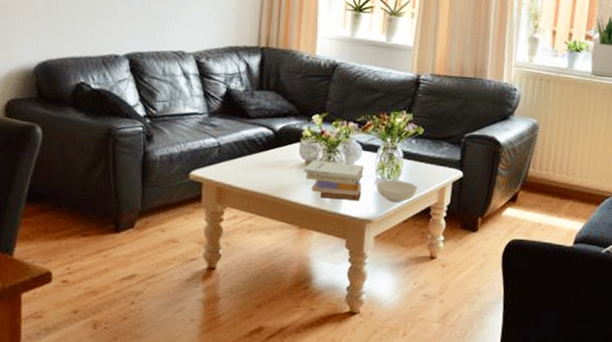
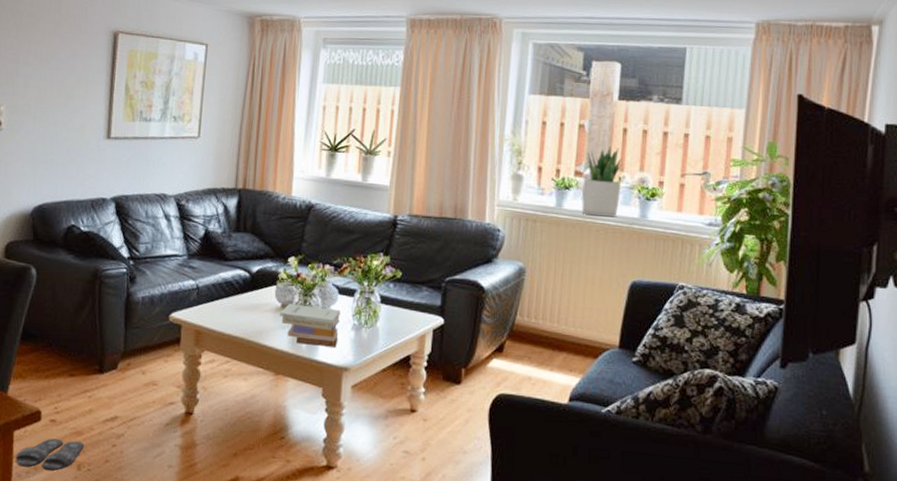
slippers: none [25,299,100,331] -> present [16,438,84,471]
bowl: present [376,180,418,203] -> none [353,325,396,350]

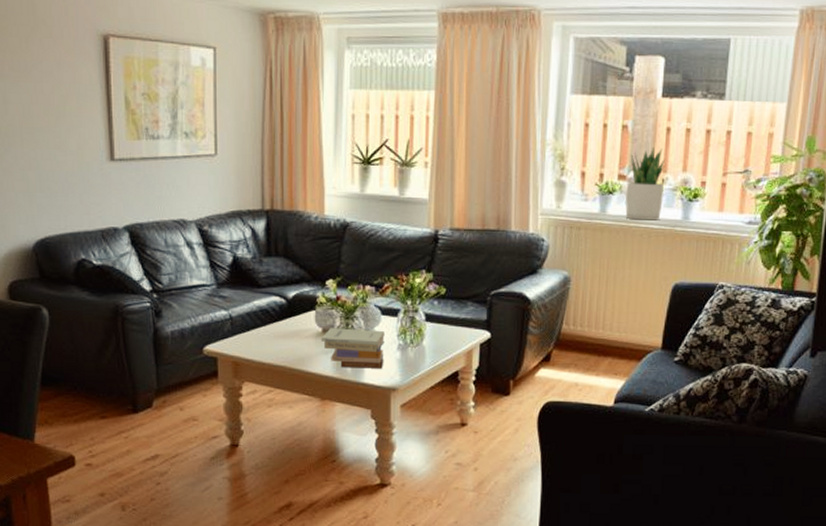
slippers: present [16,438,84,471] -> none [54,482,126,513]

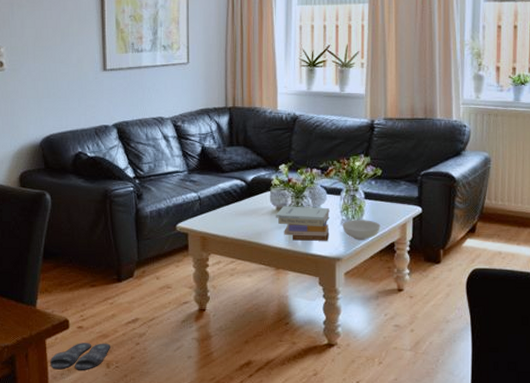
slippers: none [54,482,126,513] -> present [50,343,110,370]
bowl: none [399,345,443,368] -> present [342,220,380,240]

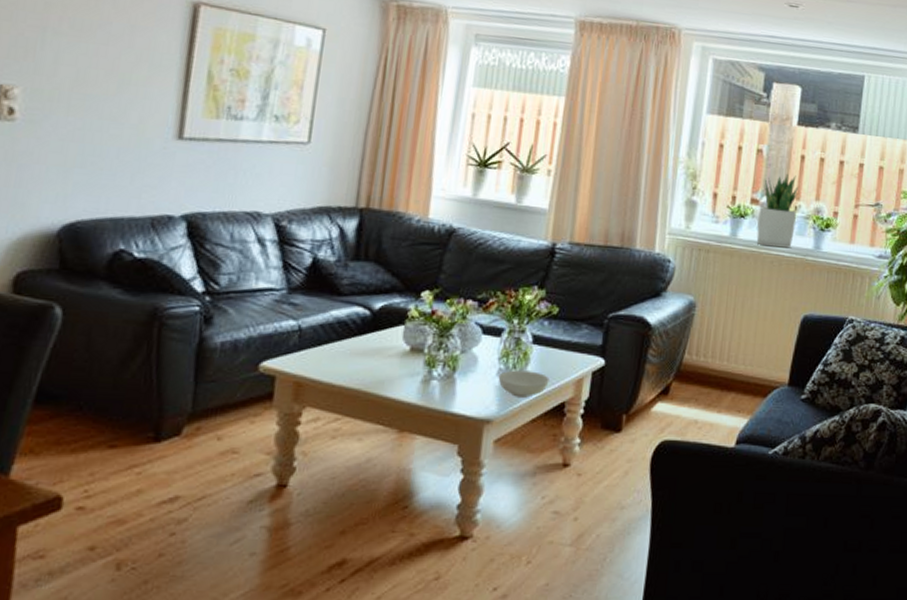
slippers: present [50,343,110,370] -> none [19,532,127,574]
books: present [275,206,330,241] -> none [406,346,484,397]

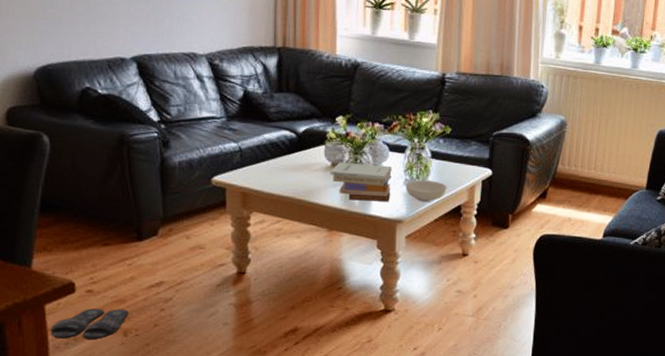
slippers: none [19,532,127,574] -> present [51,308,128,339]
books: none [406,346,484,397] -> present [329,162,392,202]
planter: present [756,173,799,248] -> none [617,6,654,73]

